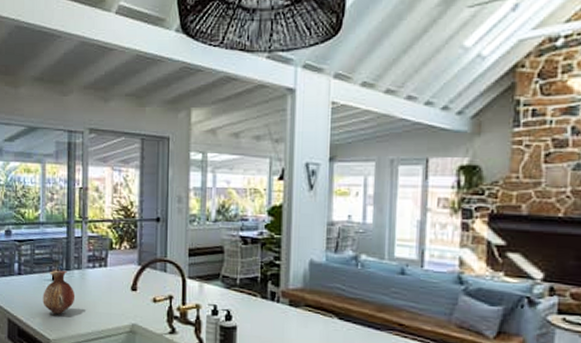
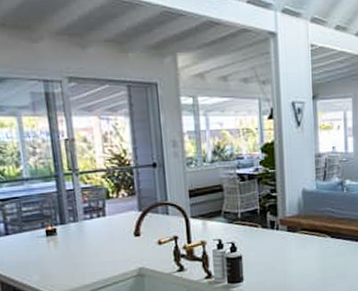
vase: present [43,270,75,314] -> none [37,224,75,269]

